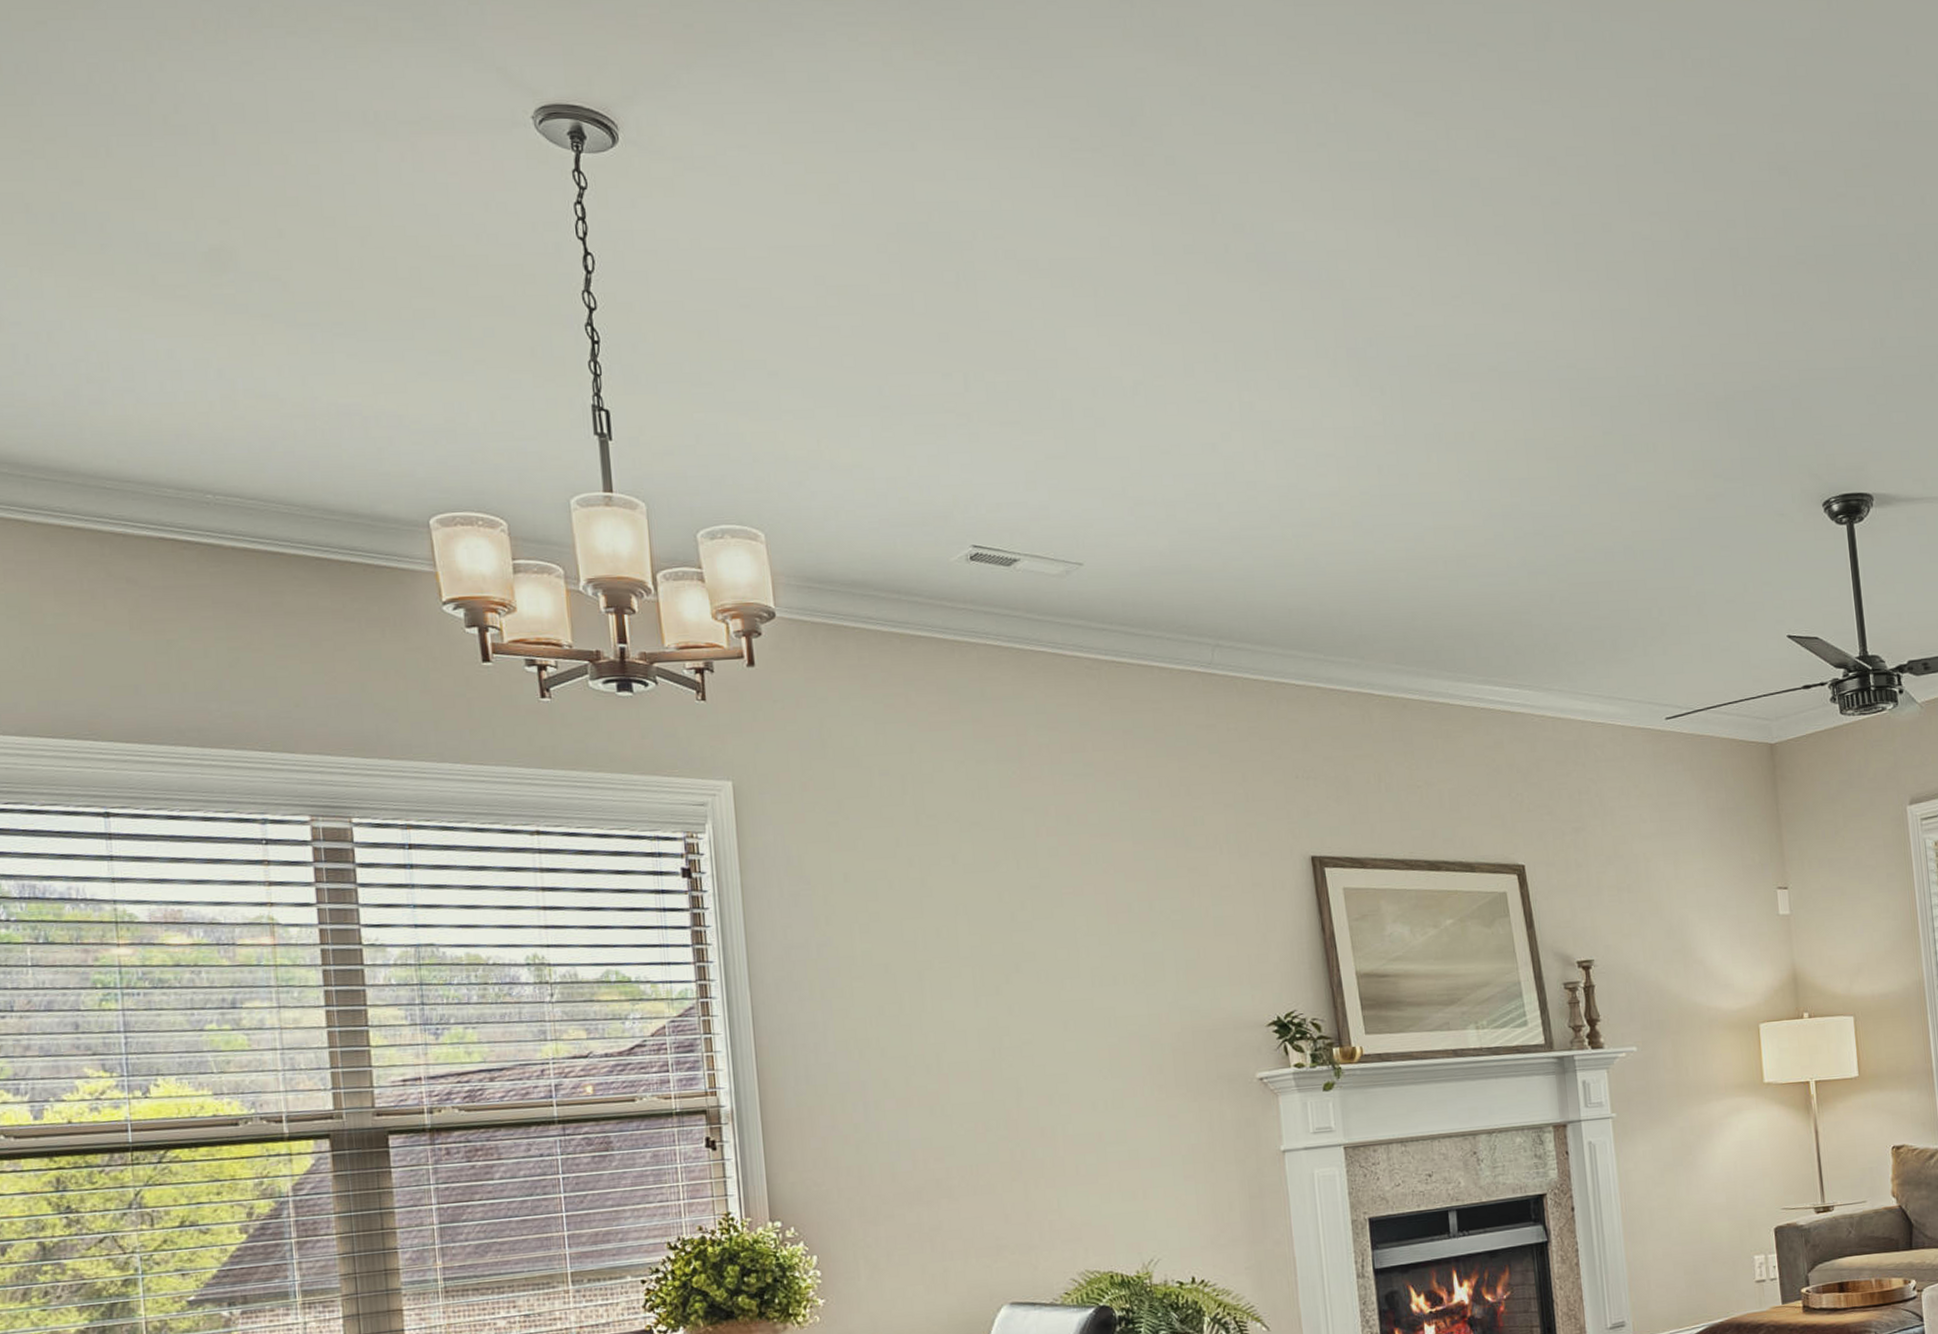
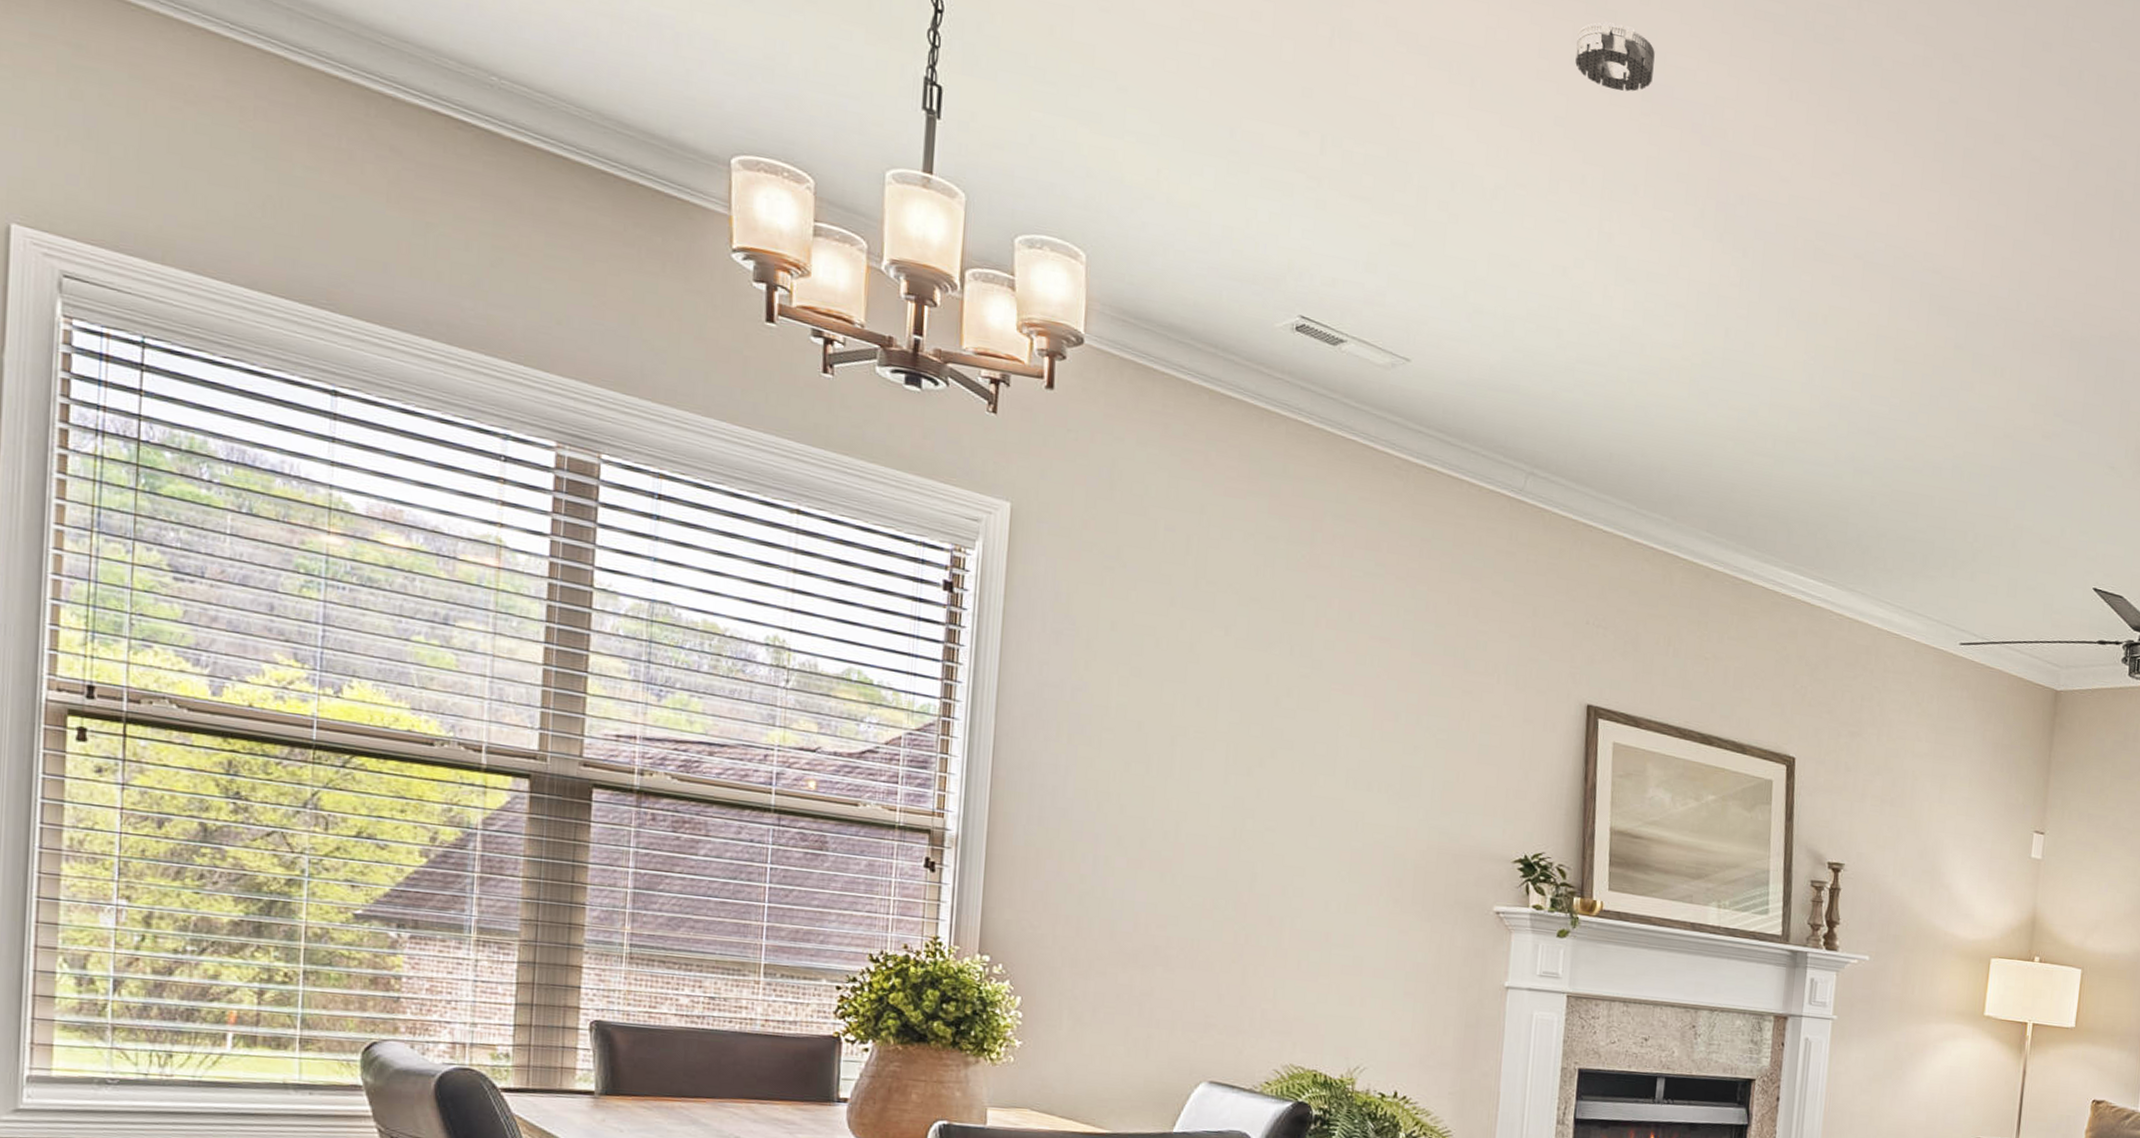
smoke detector: none [1186,206,1265,268] -> present [1575,21,1655,92]

